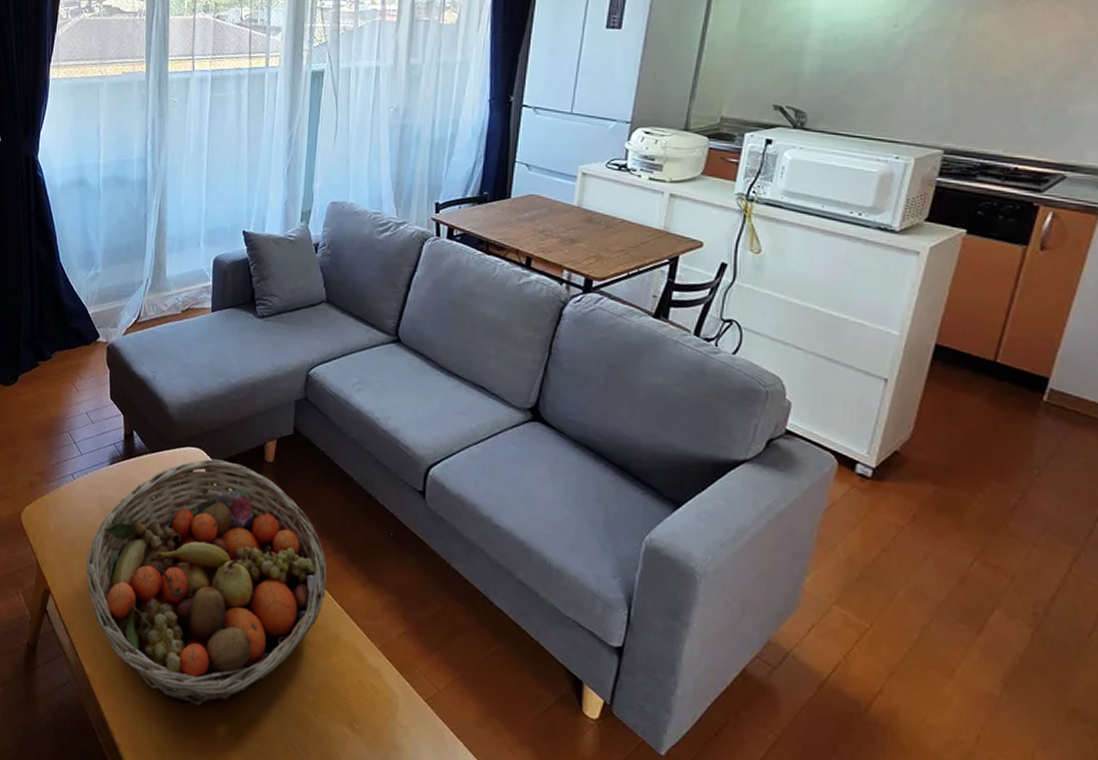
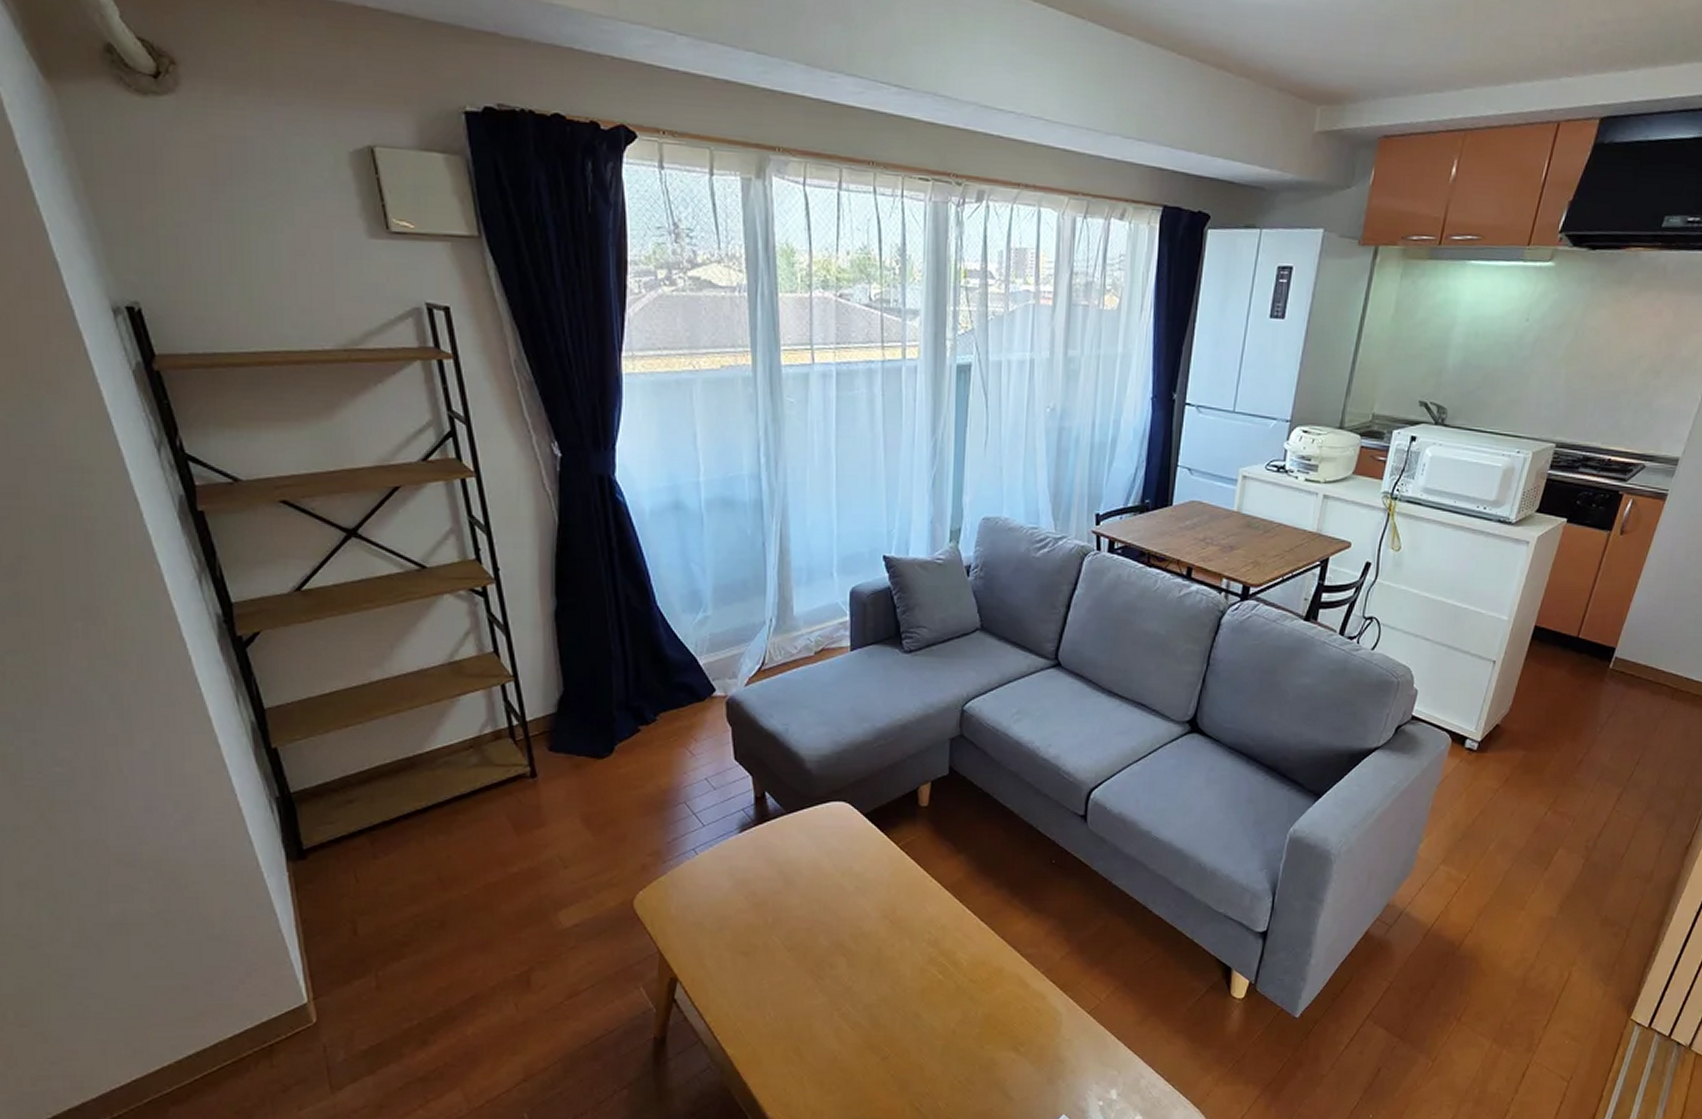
fruit basket: present [85,459,327,706] -> none [718,811,989,1063]

